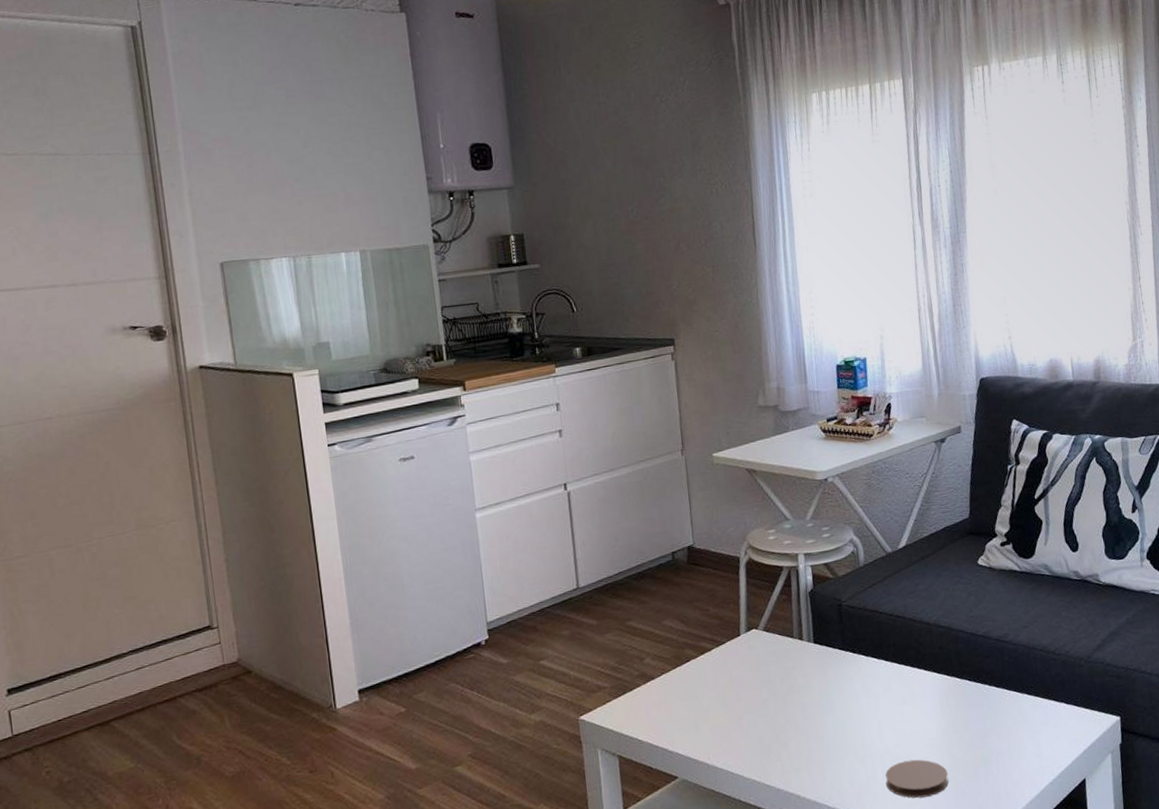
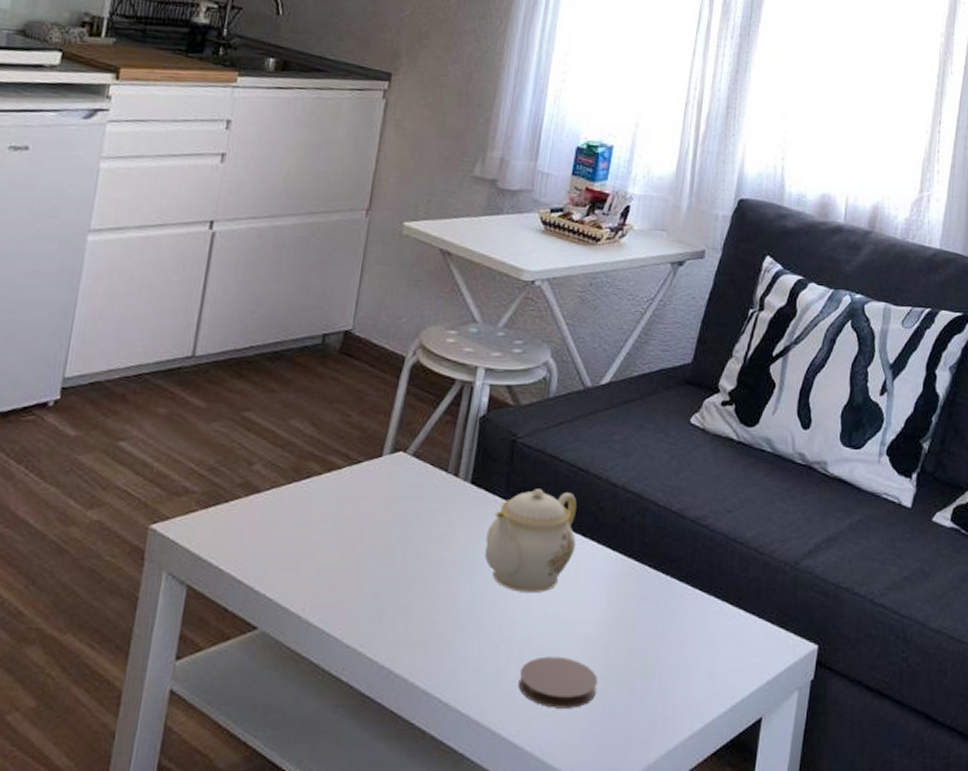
teapot: none [835,636,907,718] -> present [484,489,577,592]

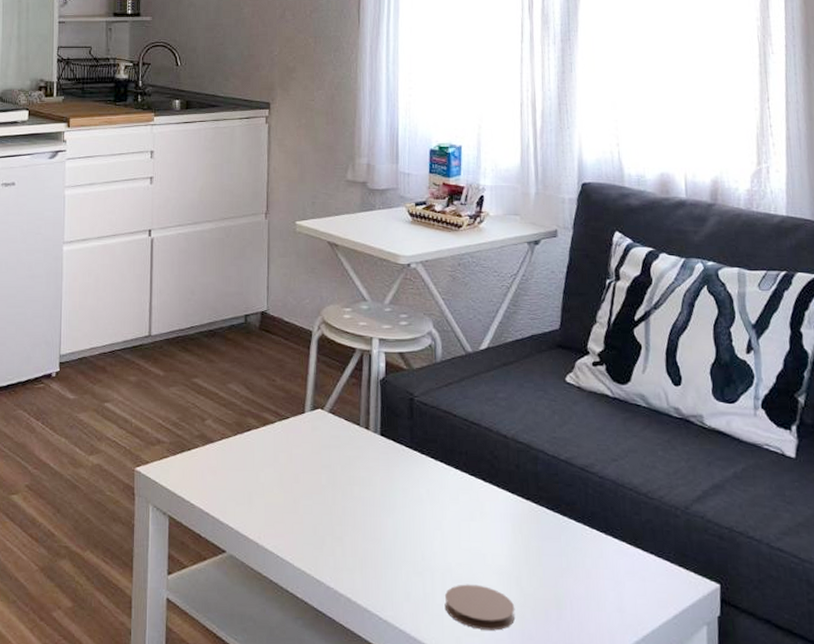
teapot: present [484,489,577,592] -> none [399,440,478,529]

